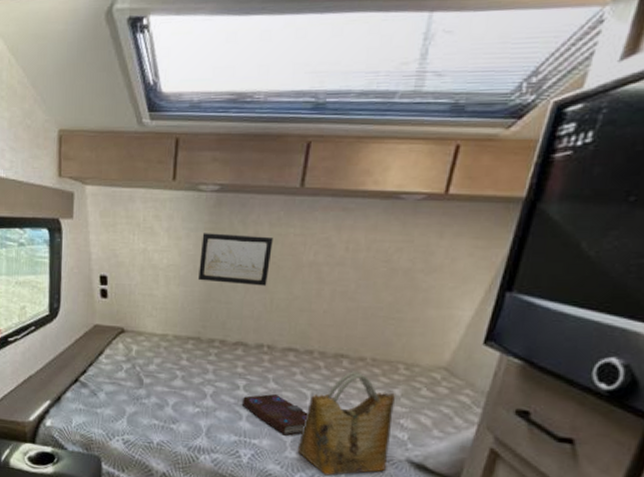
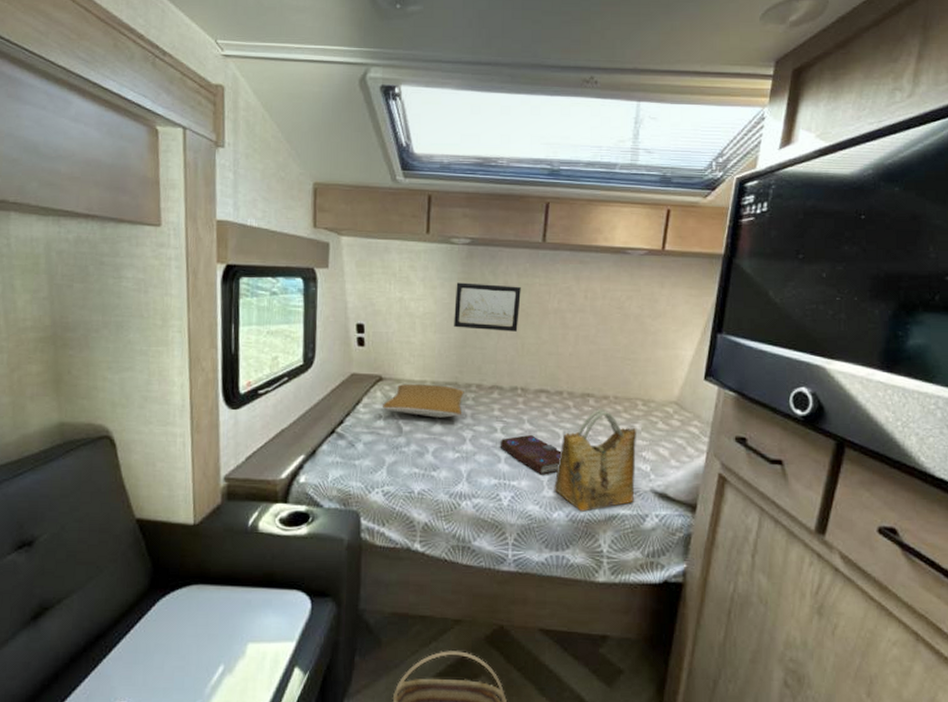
pillow: none [124,337,207,373] -> present [383,383,464,418]

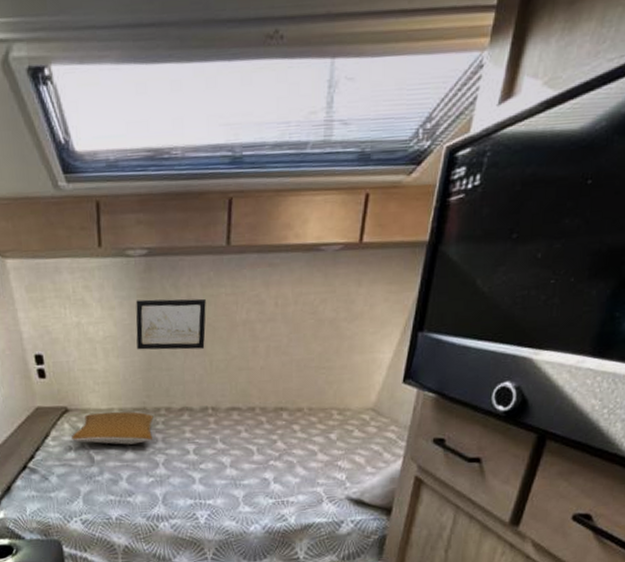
book: present [500,435,562,475] -> none [193,454,256,492]
grocery bag: present [554,409,636,512] -> none [249,422,331,523]

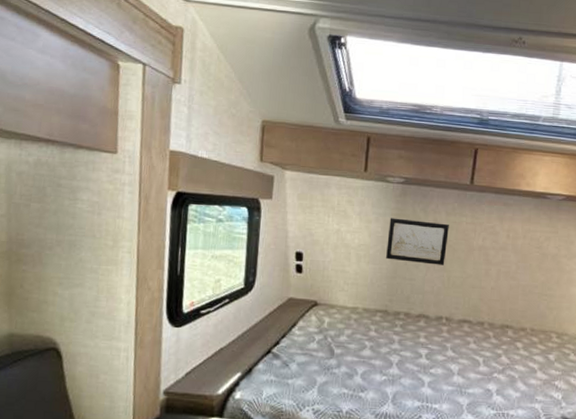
pillow: present [72,411,154,445] -> none [317,309,393,343]

